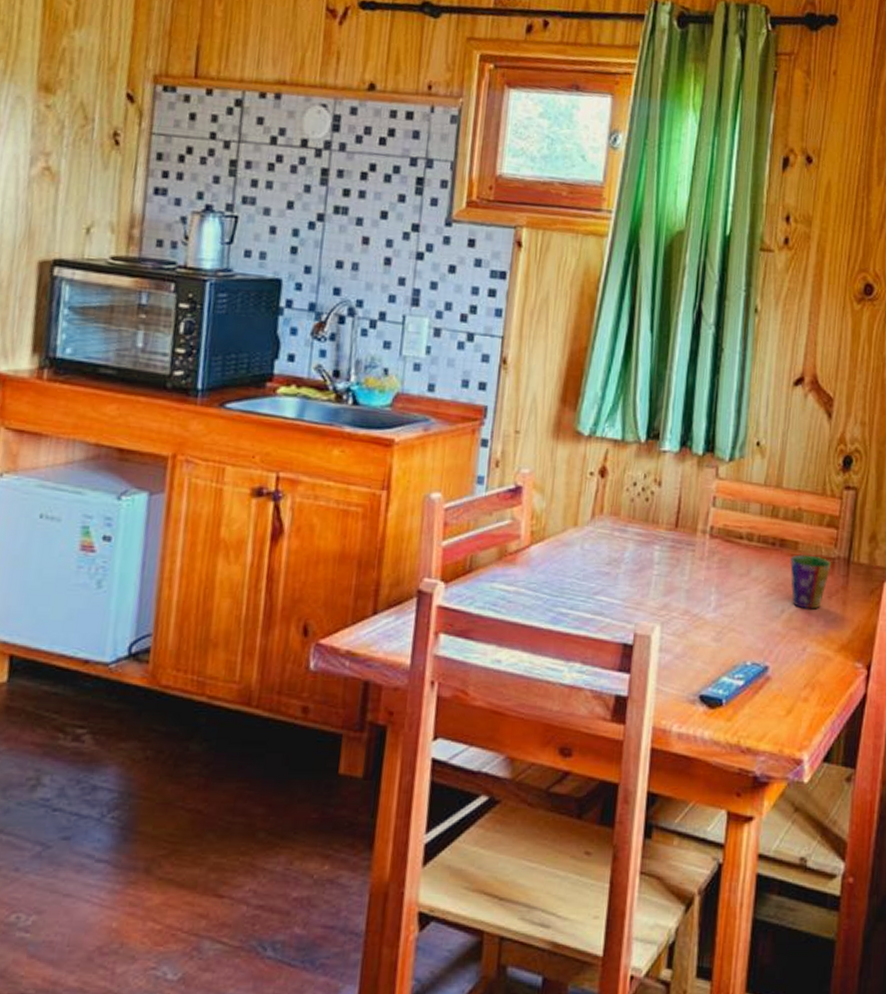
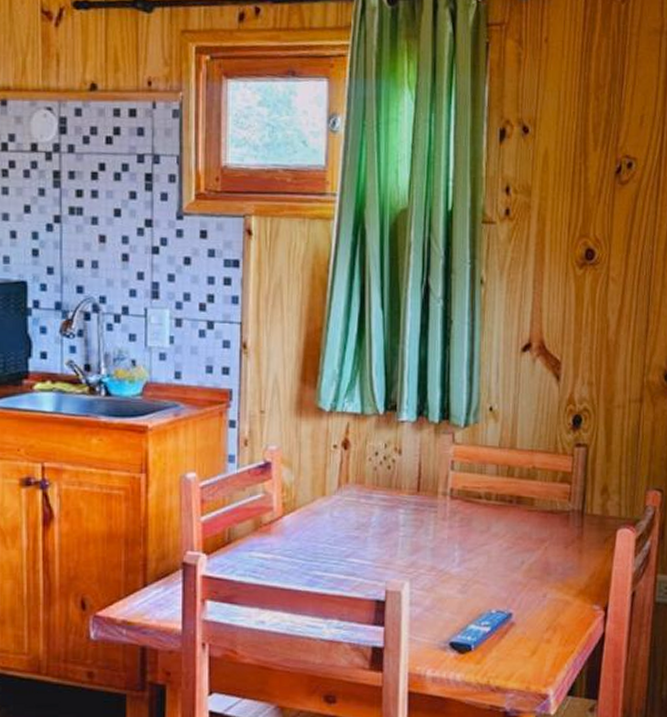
cup: present [790,554,832,610] -> none [528,510,567,559]

